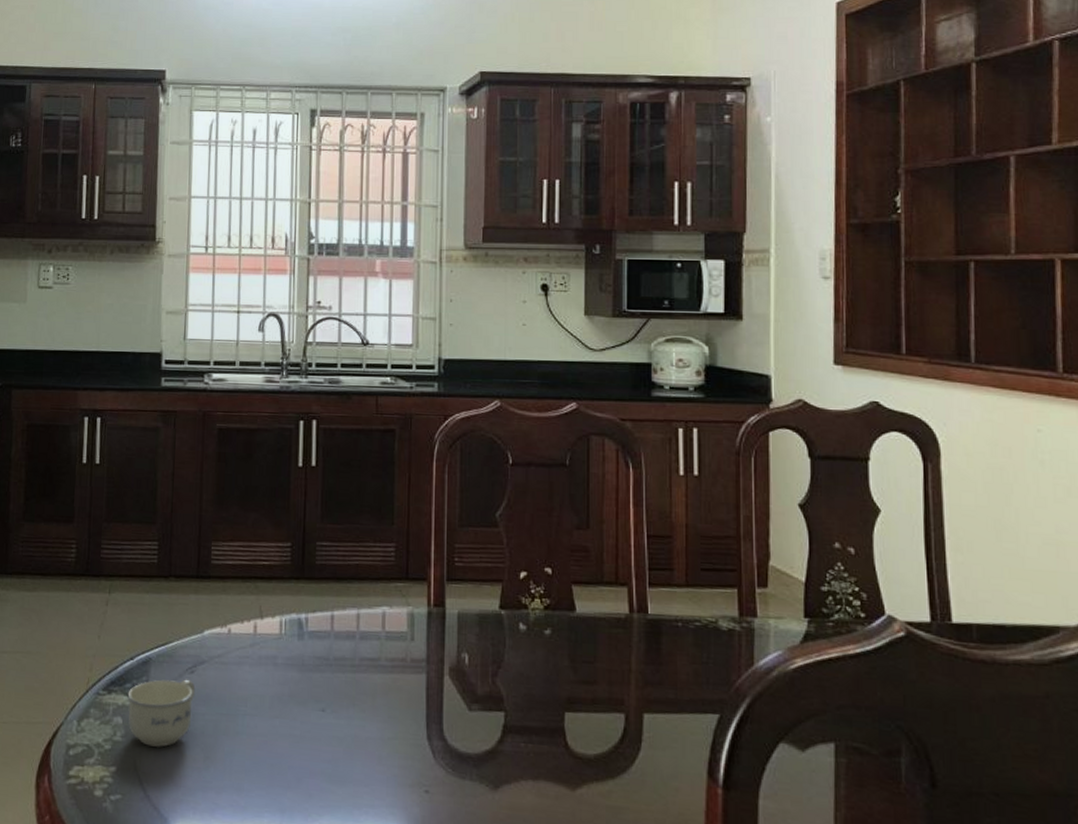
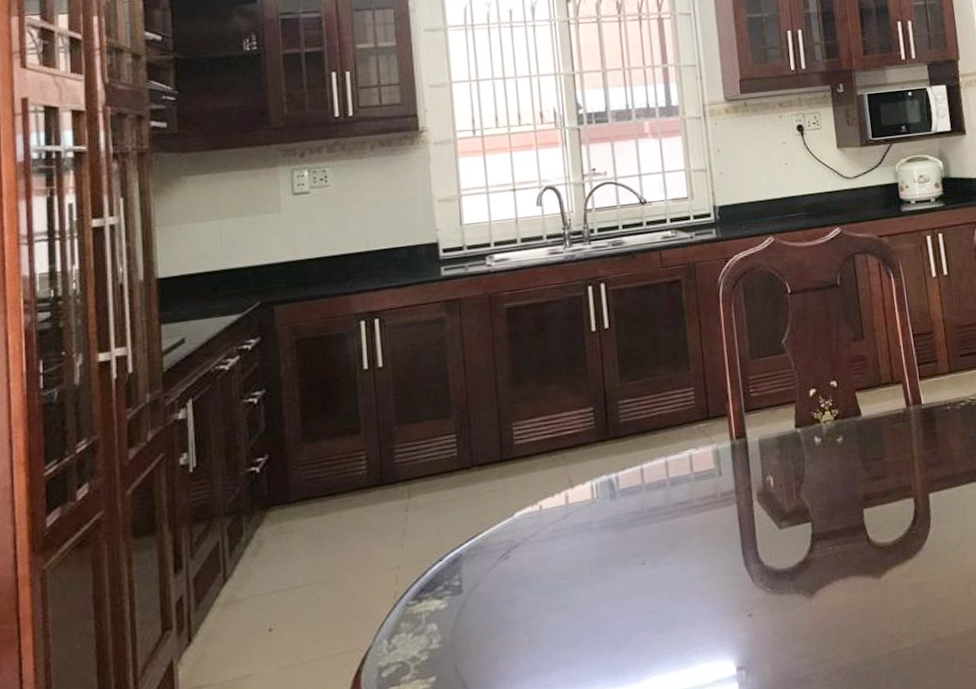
cup: present [127,679,196,747] -> none [440,566,512,646]

